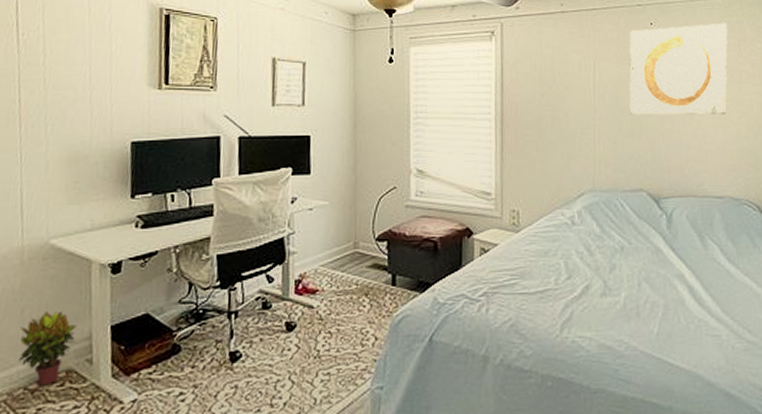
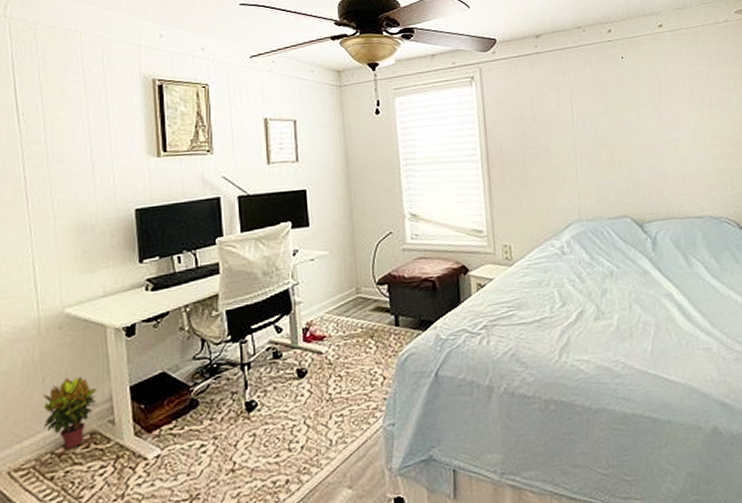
wall art: present [629,23,728,115] -> none [602,51,701,146]

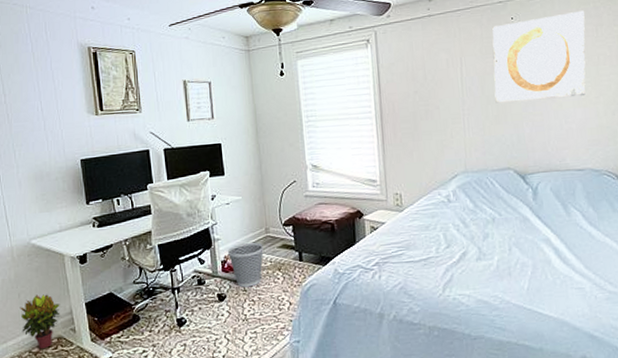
wastebasket: none [310,304,355,360] -> present [227,242,264,288]
wall art: none [602,51,701,146] -> present [492,10,586,103]

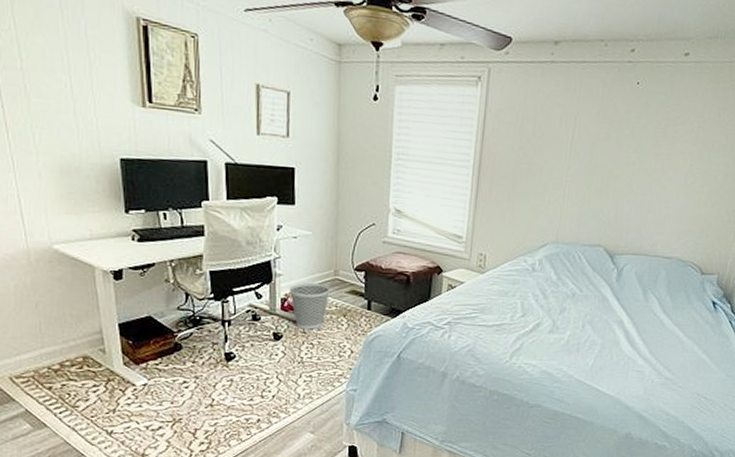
potted plant: present [20,294,62,350] -> none [37,307,89,367]
wall art: present [492,10,586,103] -> none [601,88,712,183]

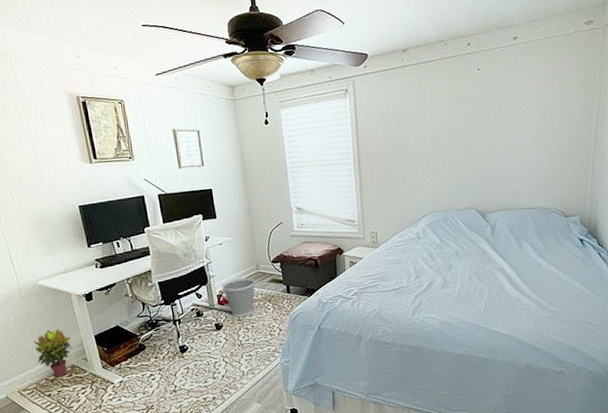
potted plant: none [37,307,89,367] -> present [33,329,74,377]

